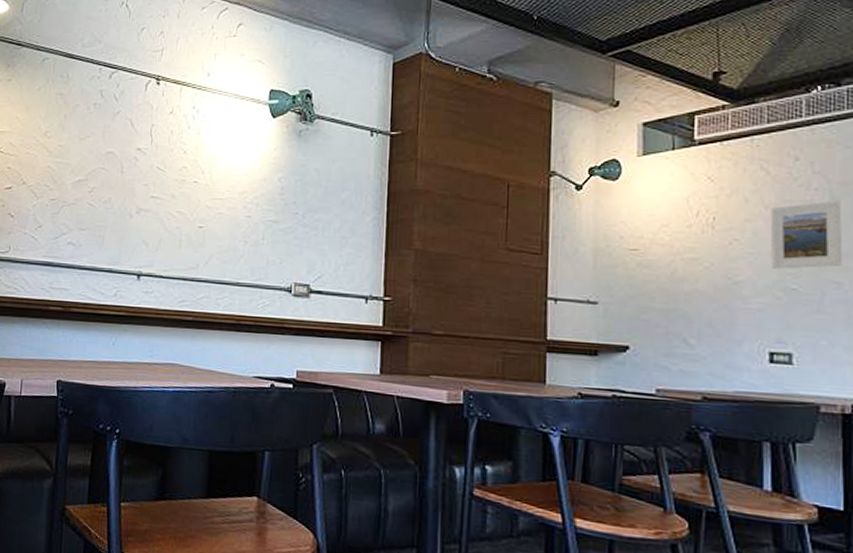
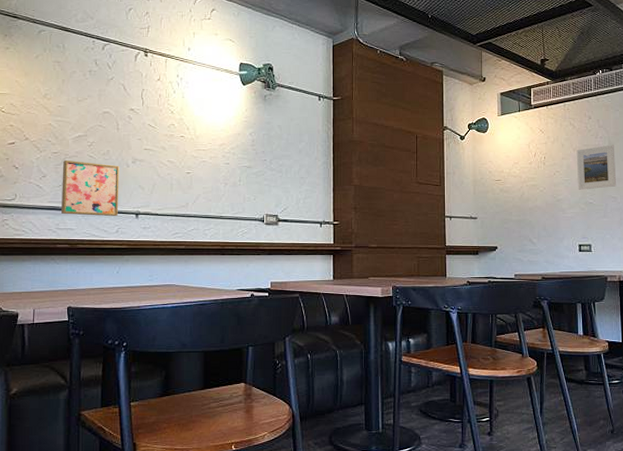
wall art: none [56,208,122,277] -> present [61,160,119,217]

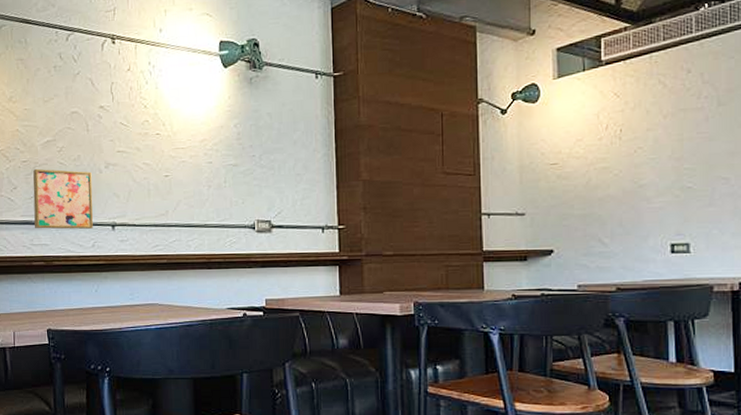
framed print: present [576,145,617,190] -> none [668,106,730,171]

